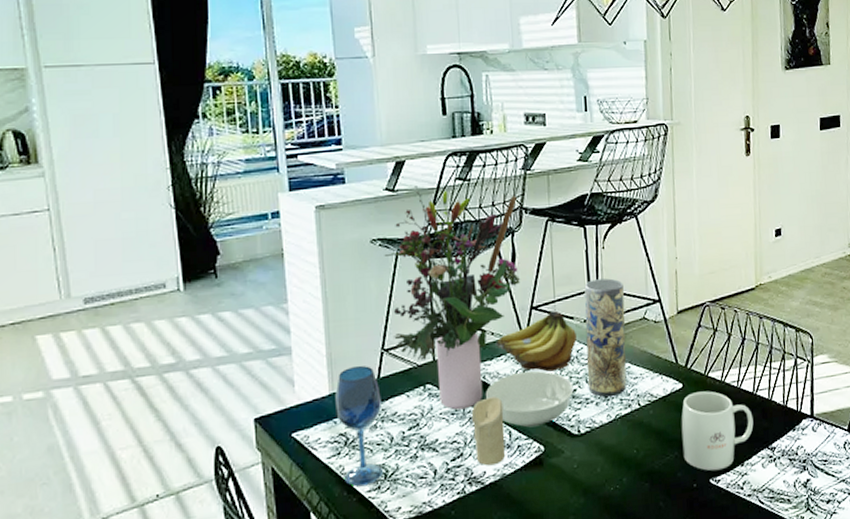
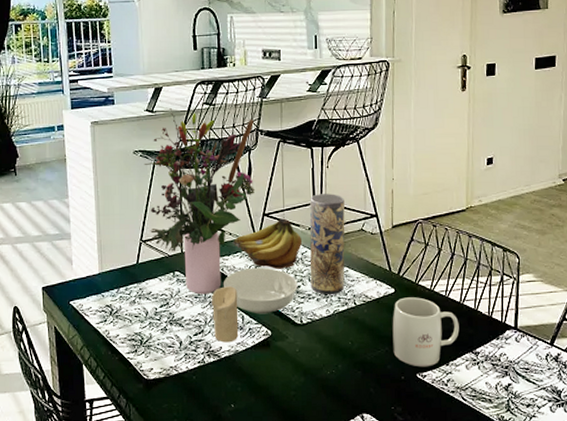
wineglass: present [335,366,384,487] -> none [103,253,140,349]

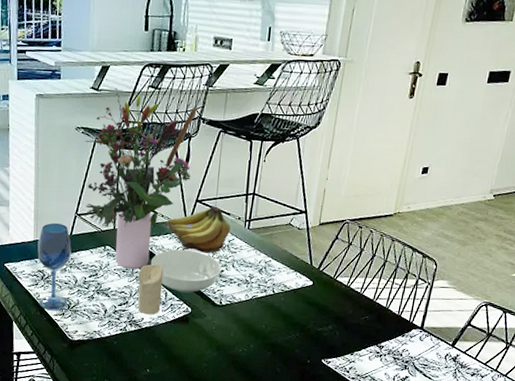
wineglass: none [103,253,140,349] -> present [37,223,72,311]
vase: present [309,194,345,295] -> none [233,186,277,282]
mug: present [392,297,459,367] -> none [303,290,369,355]

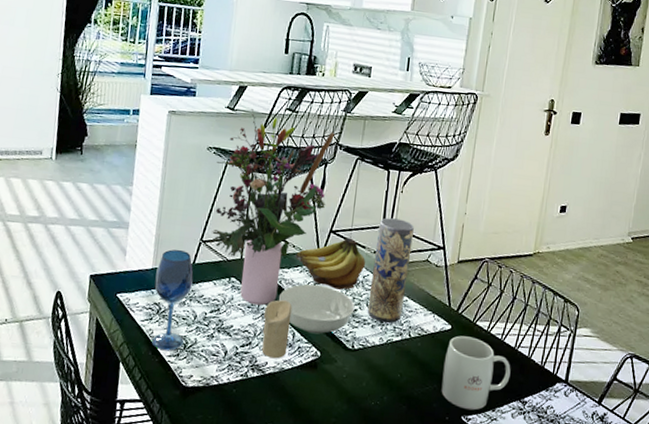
vase: none [233,186,277,282] -> present [367,218,414,324]
mug: none [303,290,369,355] -> present [441,335,511,411]

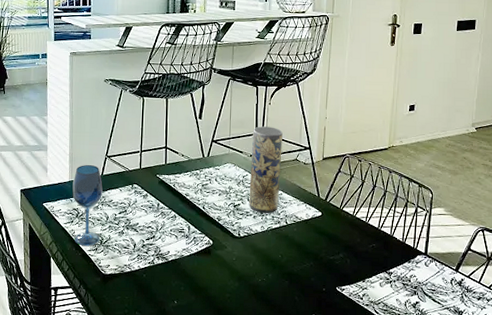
bouquet: present [209,109,335,306] -> none [113,45,209,206]
candle: present [261,300,293,359] -> none [163,200,186,248]
bowl: present [278,284,355,335] -> none [174,185,238,226]
fruit: present [295,237,366,290] -> none [184,145,244,189]
mug: present [441,335,511,411] -> none [317,220,376,282]

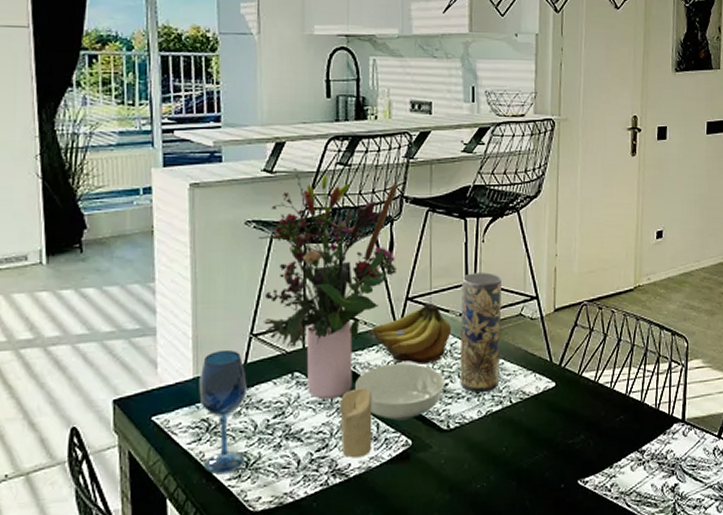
bouquet: none [113,45,209,206] -> present [258,168,398,400]
candle: none [163,200,186,248] -> present [340,388,372,458]
bowl: none [174,185,238,226] -> present [354,363,445,421]
fruit: none [184,145,244,189] -> present [368,303,452,365]

